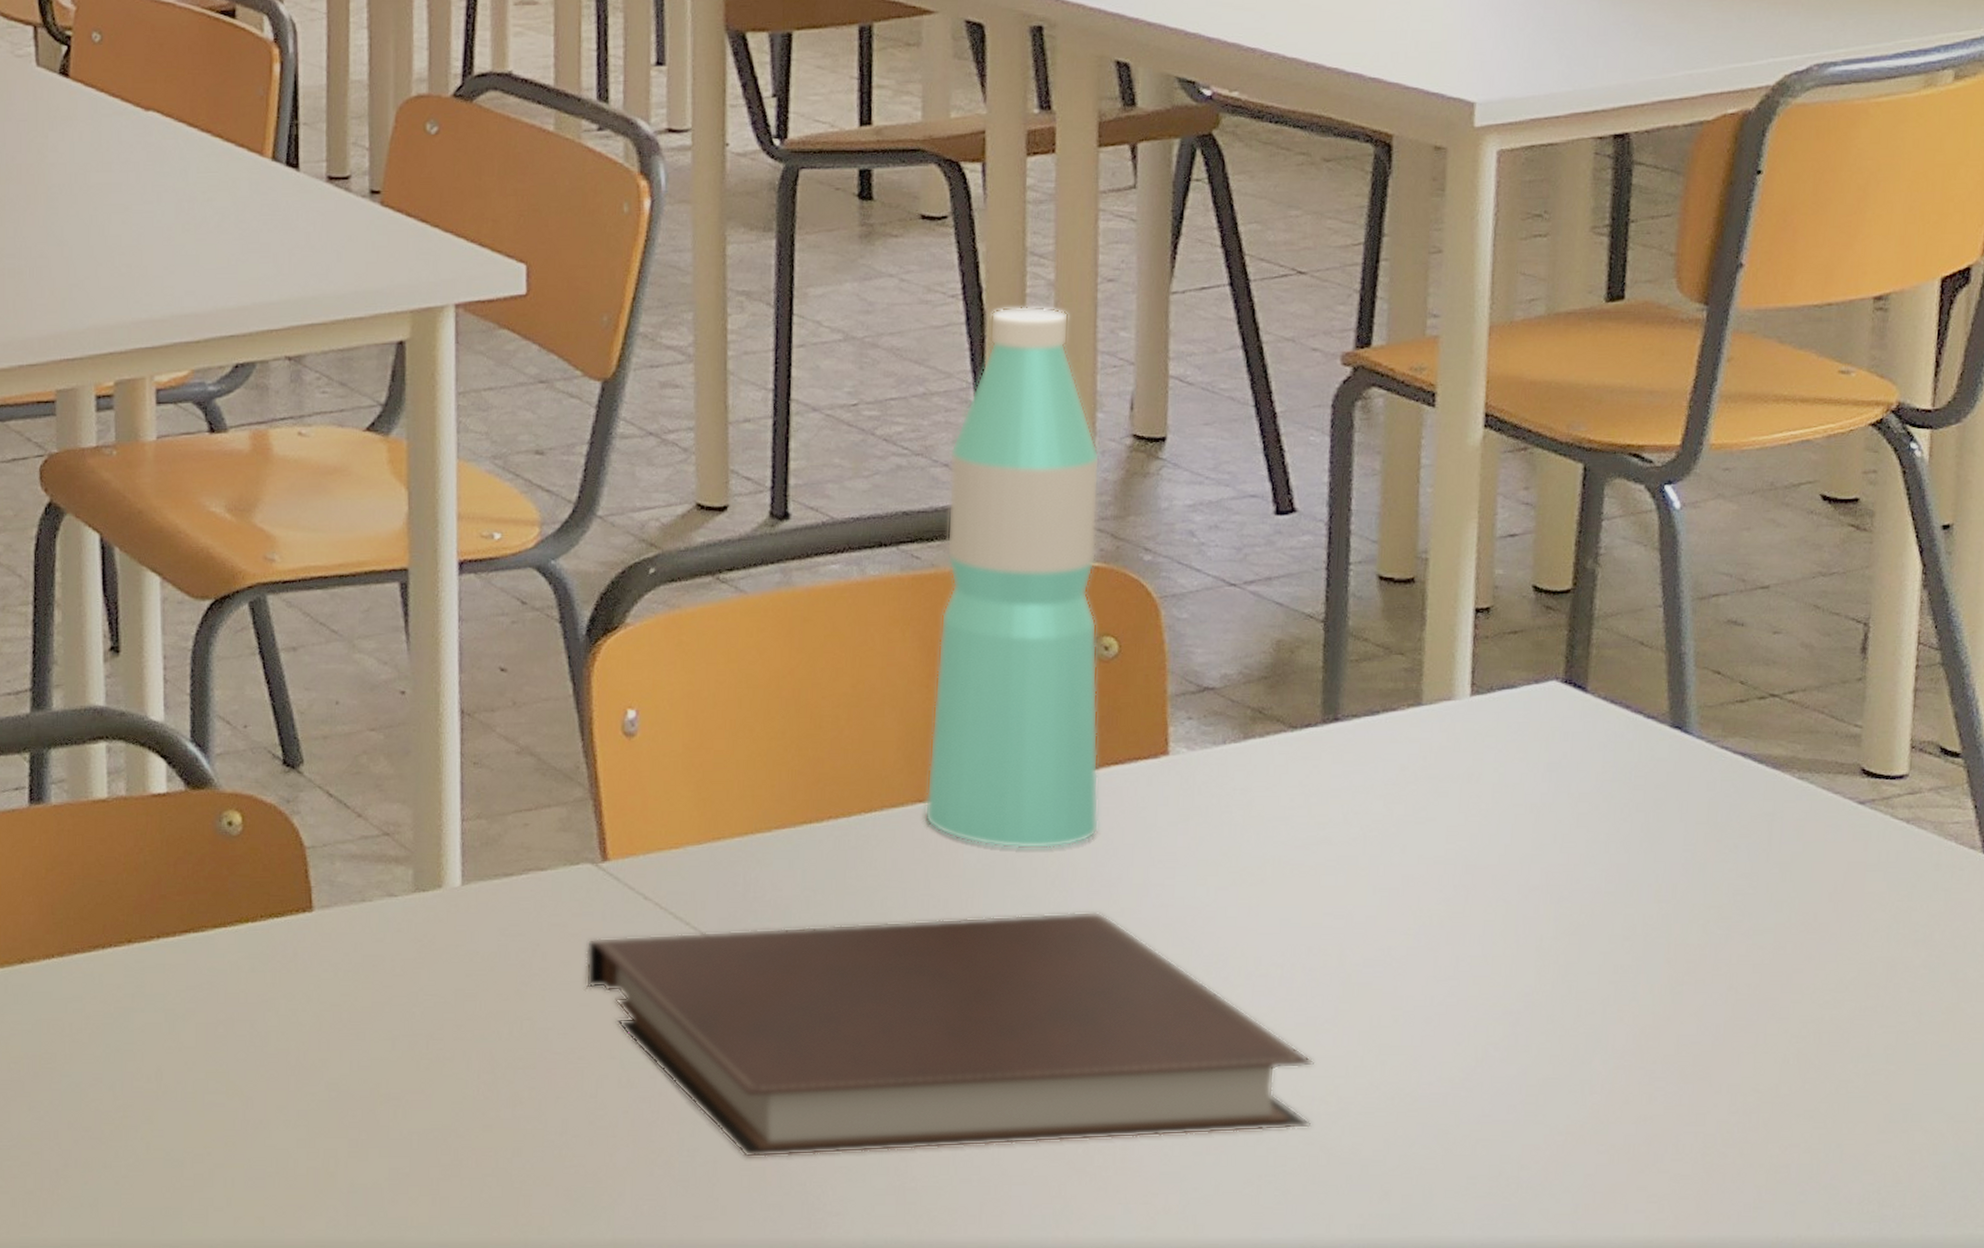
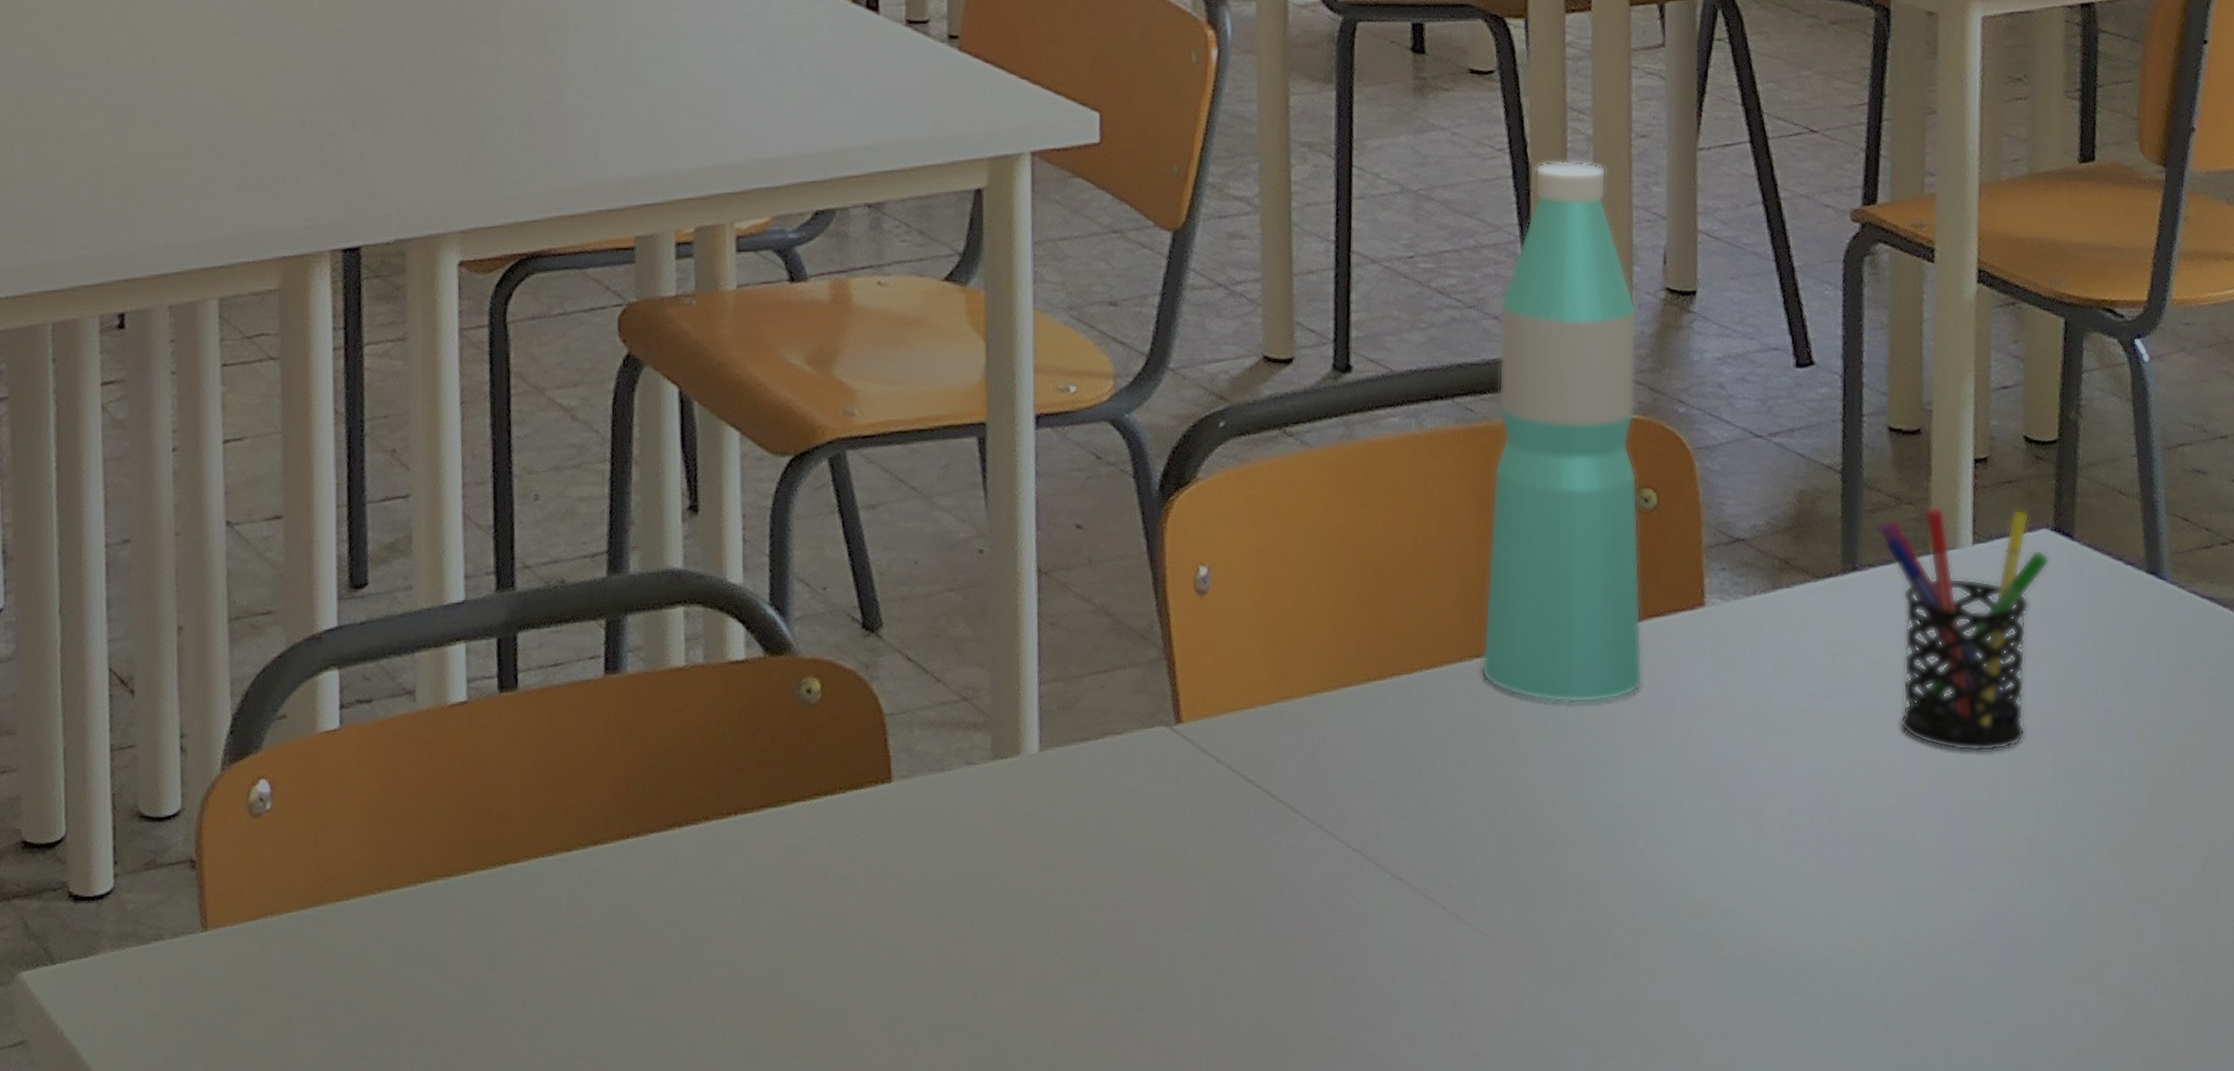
notebook: present [585,911,1314,1158] -> none [1160,765,1843,1029]
pen holder: none [1362,656,1558,906] -> present [1877,505,2050,752]

